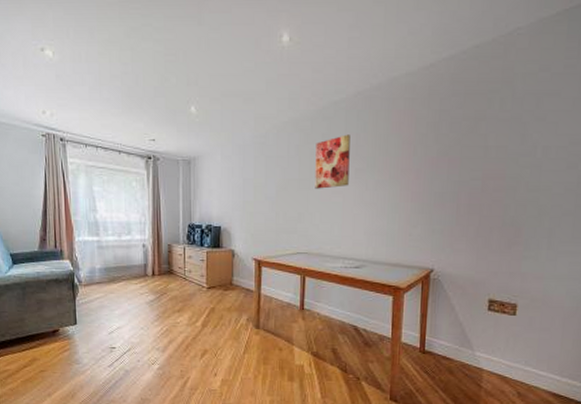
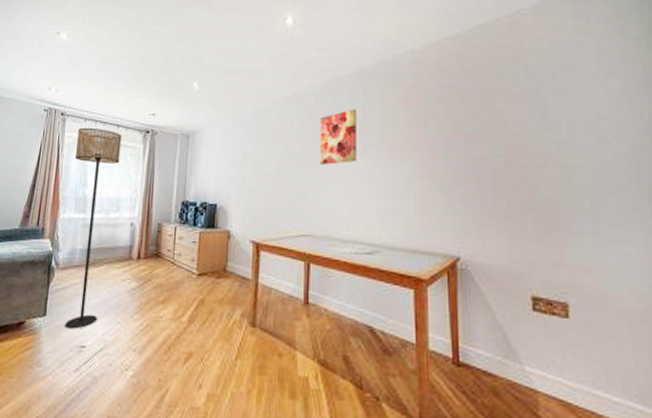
floor lamp: none [80,153,125,334] -> present [64,127,122,329]

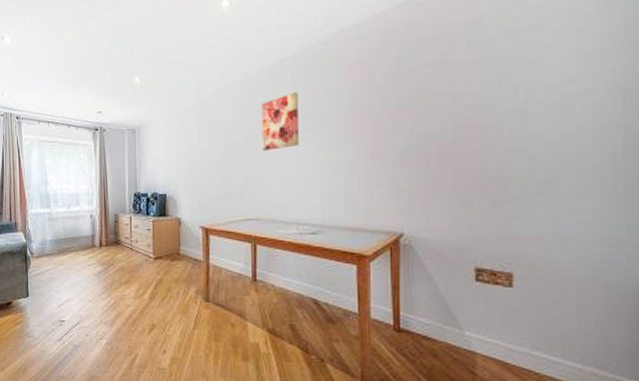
floor lamp: present [64,127,122,329] -> none [34,129,74,307]

